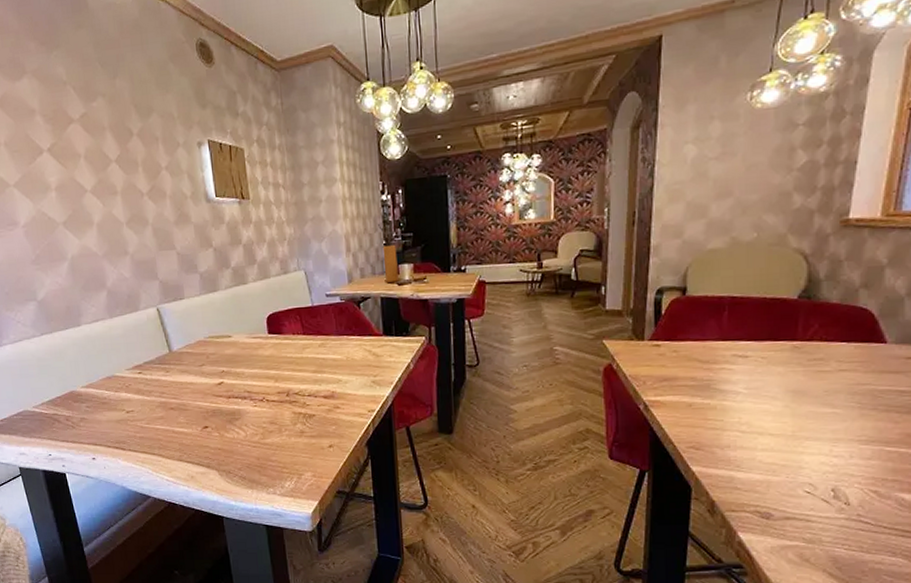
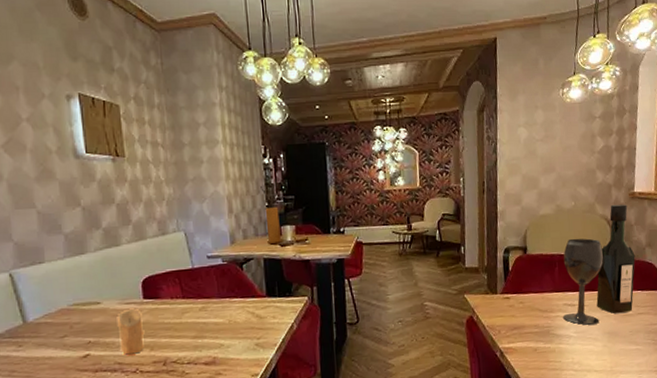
candle: none [246,343,270,384] -> present [118,309,144,355]
wine glass: none [730,277,795,381] -> present [563,238,604,325]
bottle: none [779,234,842,369] -> present [596,204,635,313]

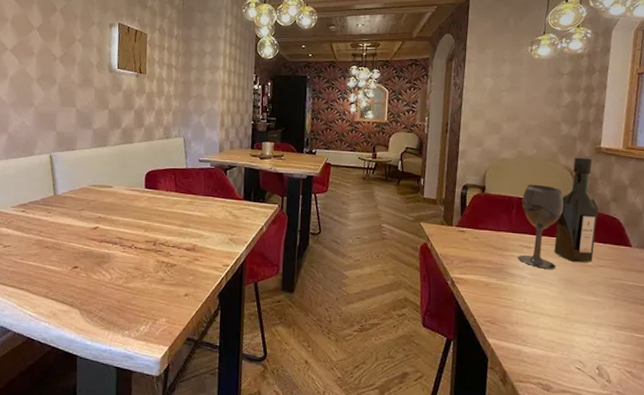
candle: present [118,309,144,355] -> none [123,196,142,232]
vase: present [260,176,283,245] -> none [249,100,268,157]

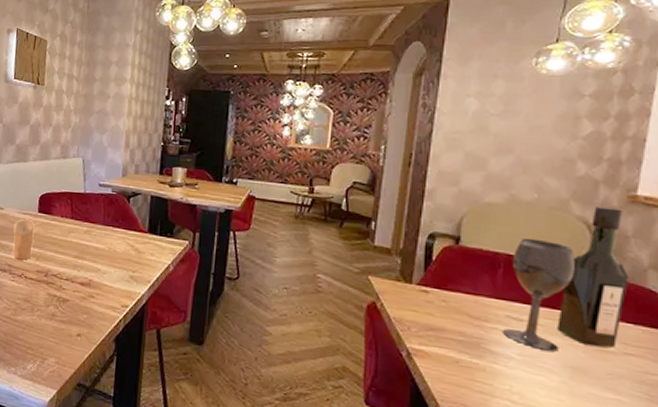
candle: none [123,196,142,232] -> present [13,219,35,260]

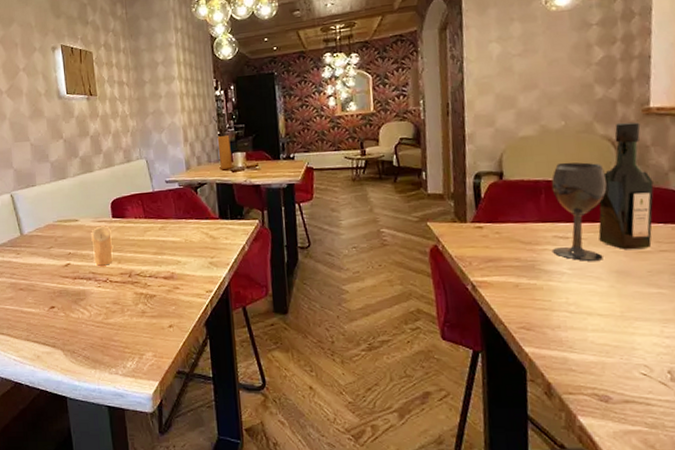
vase: none [158,119,182,184] -> present [213,106,234,171]

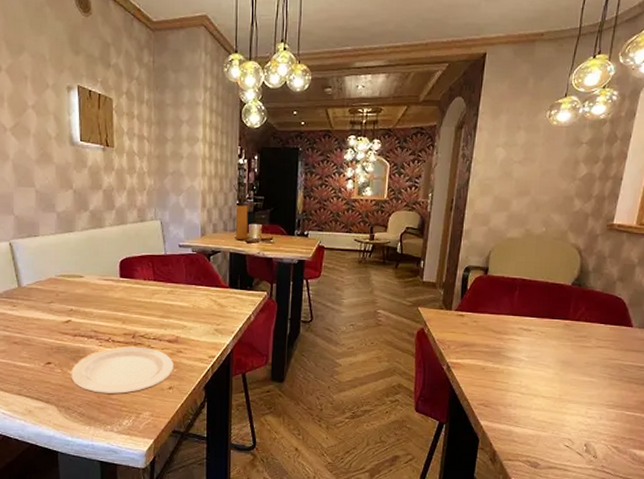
plate: none [73,285,172,336] -> present [71,346,174,395]
candle: present [92,227,113,266] -> none [97,286,118,325]
wine glass: present [551,162,608,261] -> none [517,264,570,351]
bottle: present [598,122,654,249] -> none [554,234,604,345]

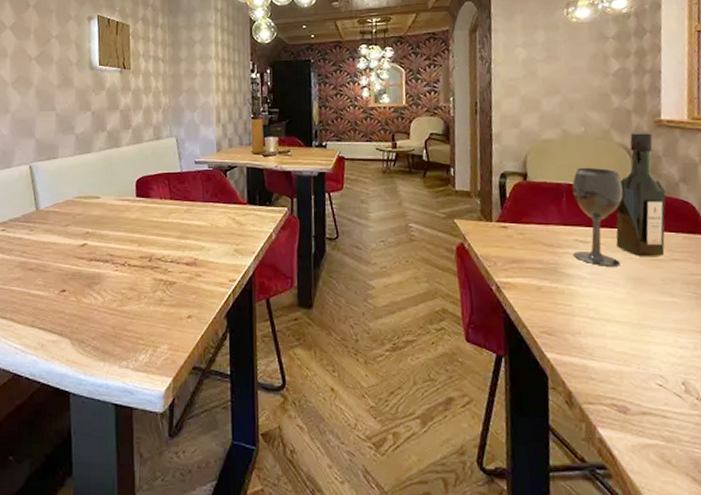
plate: present [71,346,174,395] -> none [86,271,192,325]
wine glass: none [517,264,570,351] -> present [571,167,624,266]
bottle: none [554,234,604,345] -> present [615,132,666,257]

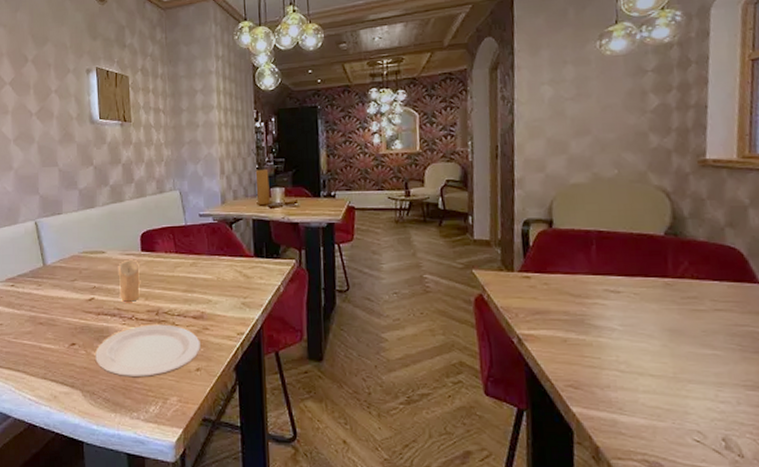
plate: none [86,271,192,325] -> present [95,324,200,378]
candle: none [113,206,134,248] -> present [119,260,140,302]
wine glass: present [571,167,624,266] -> none [602,212,662,317]
bottle: present [615,132,666,257] -> none [651,173,709,308]

